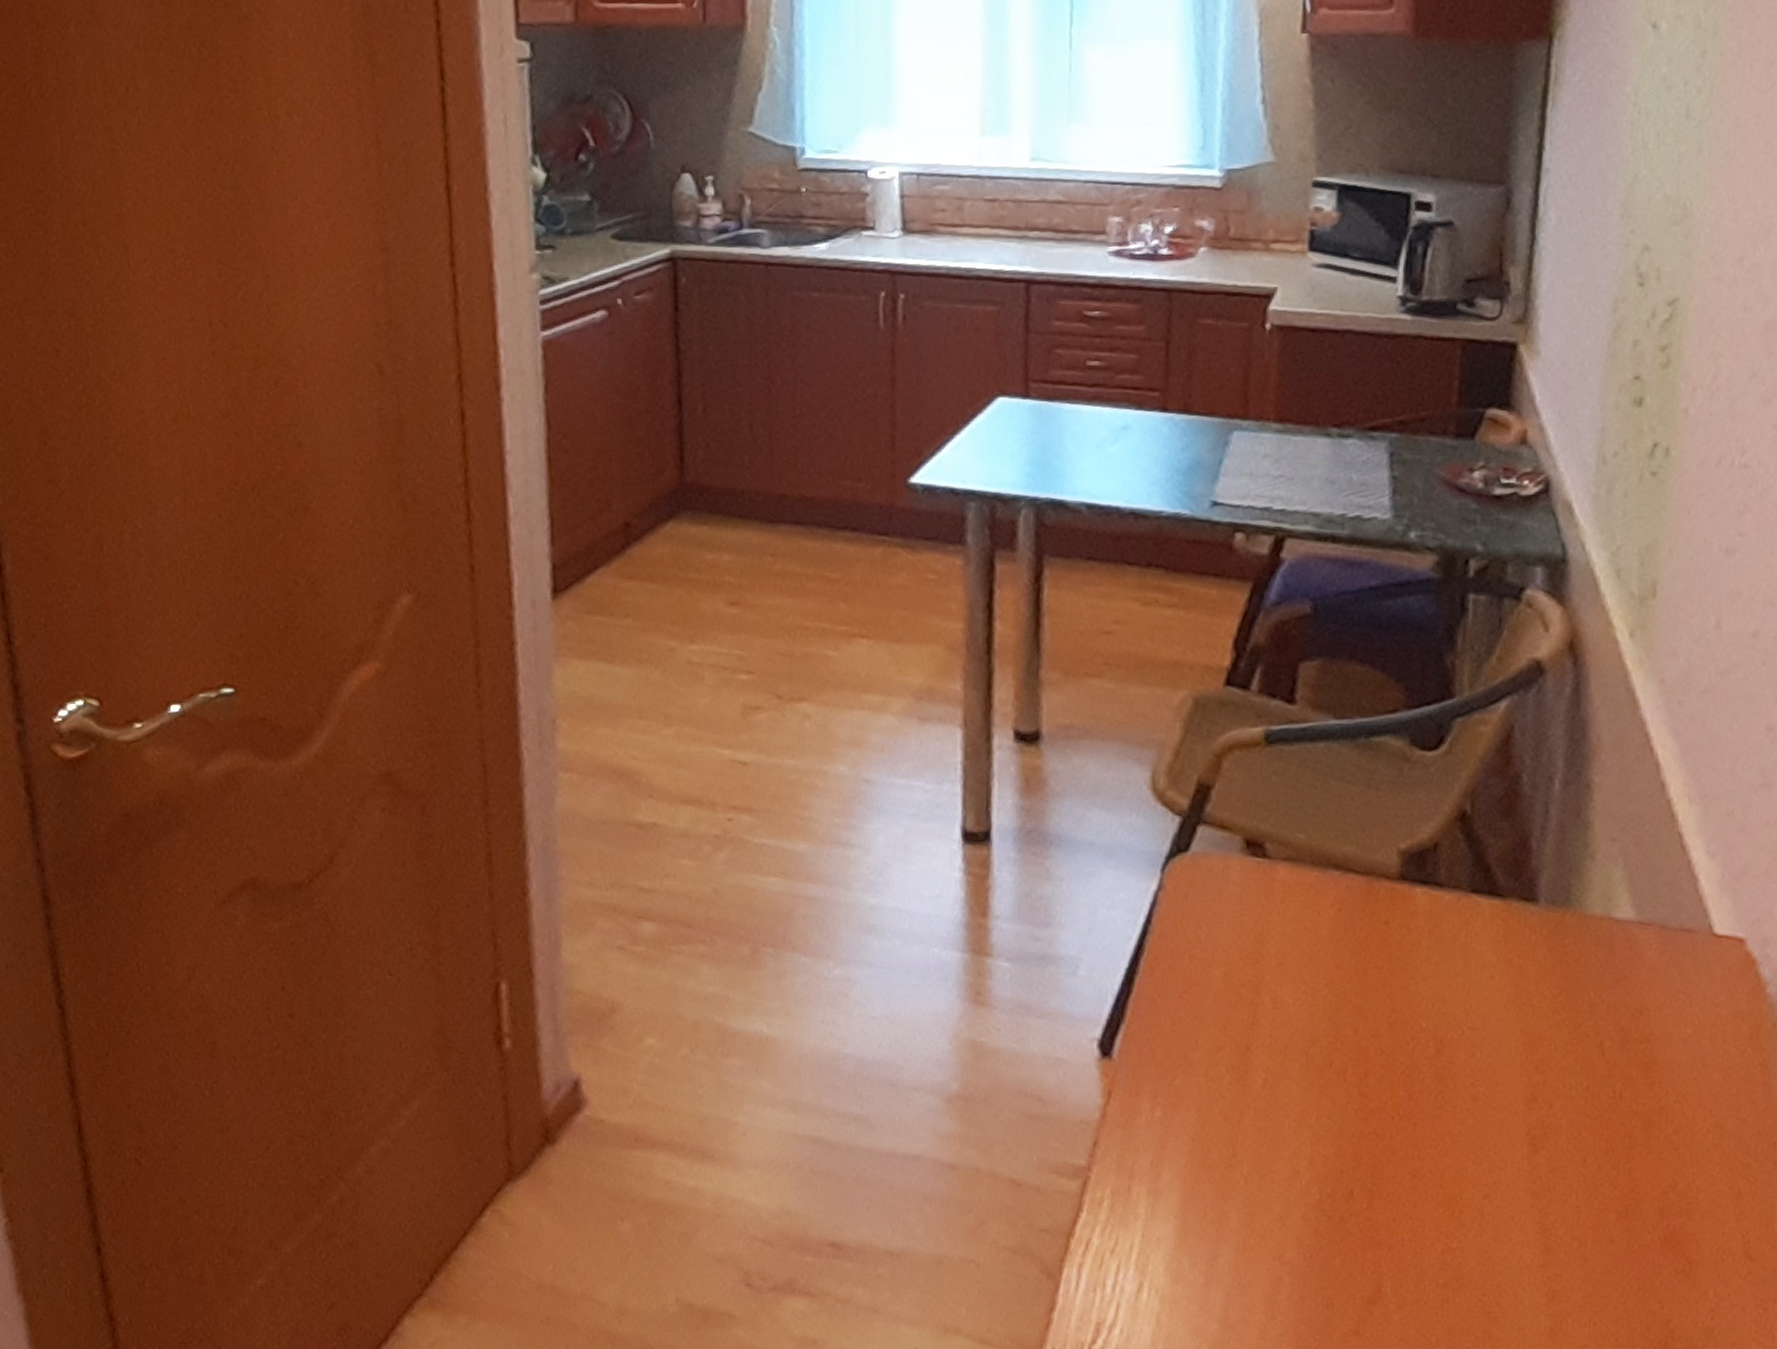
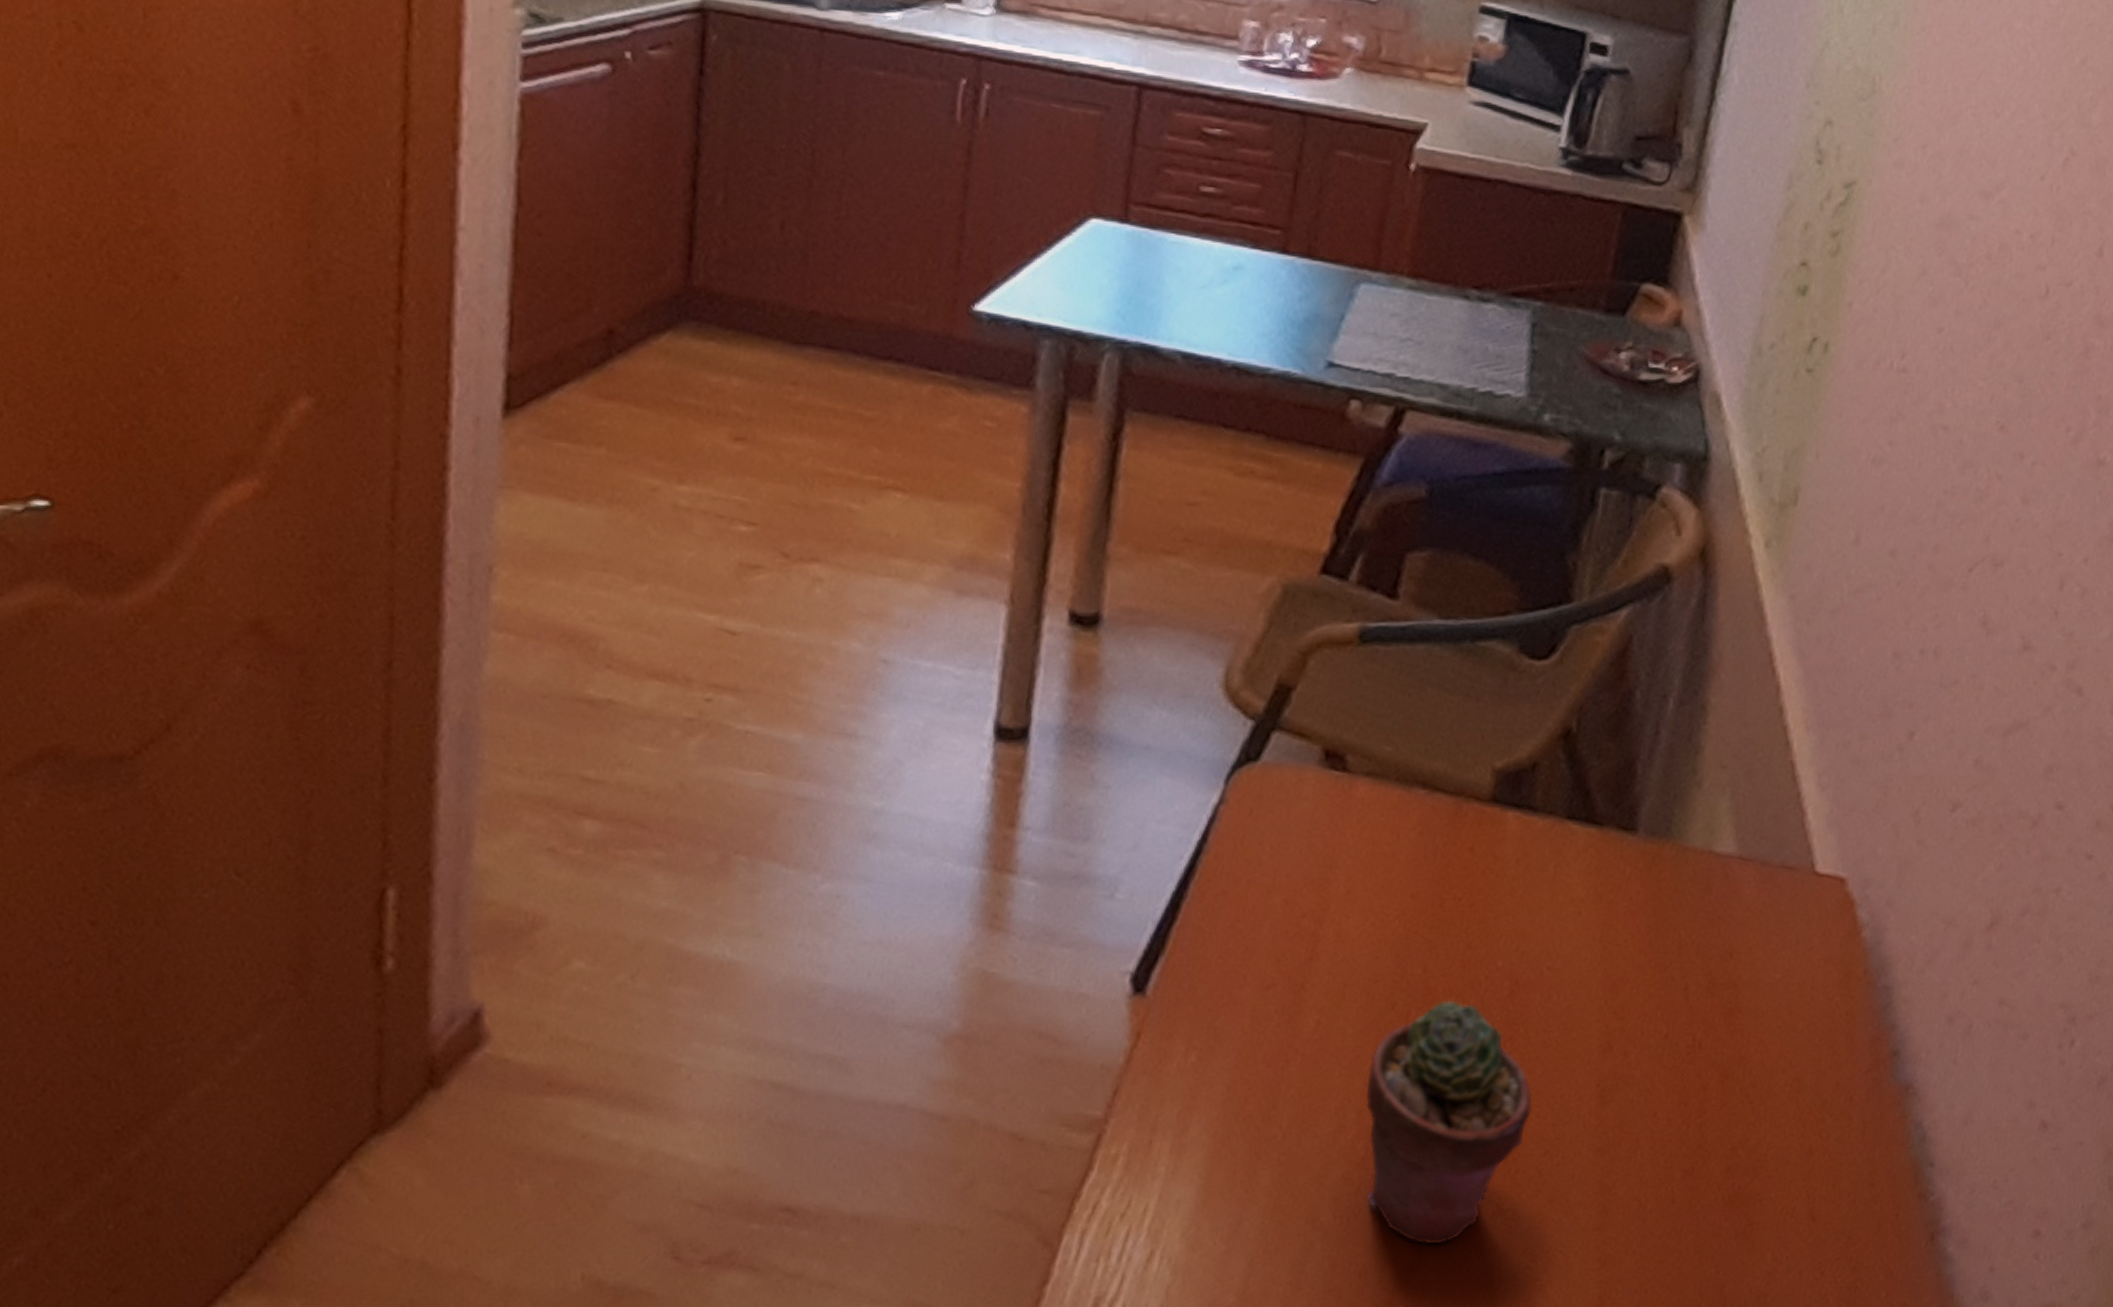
potted succulent: none [1314,1058,1468,1279] -> present [1365,1000,1533,1245]

